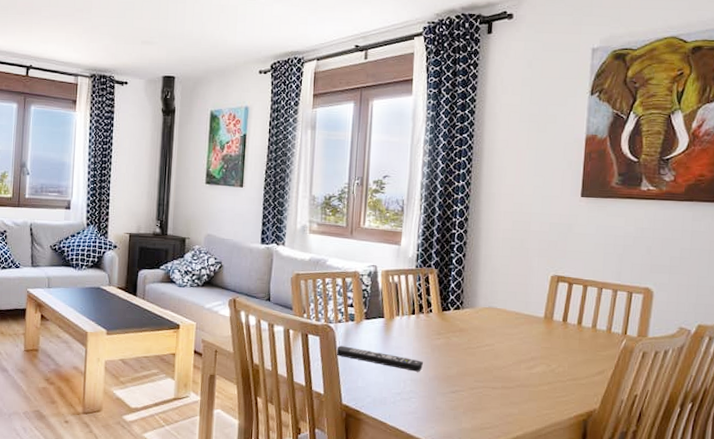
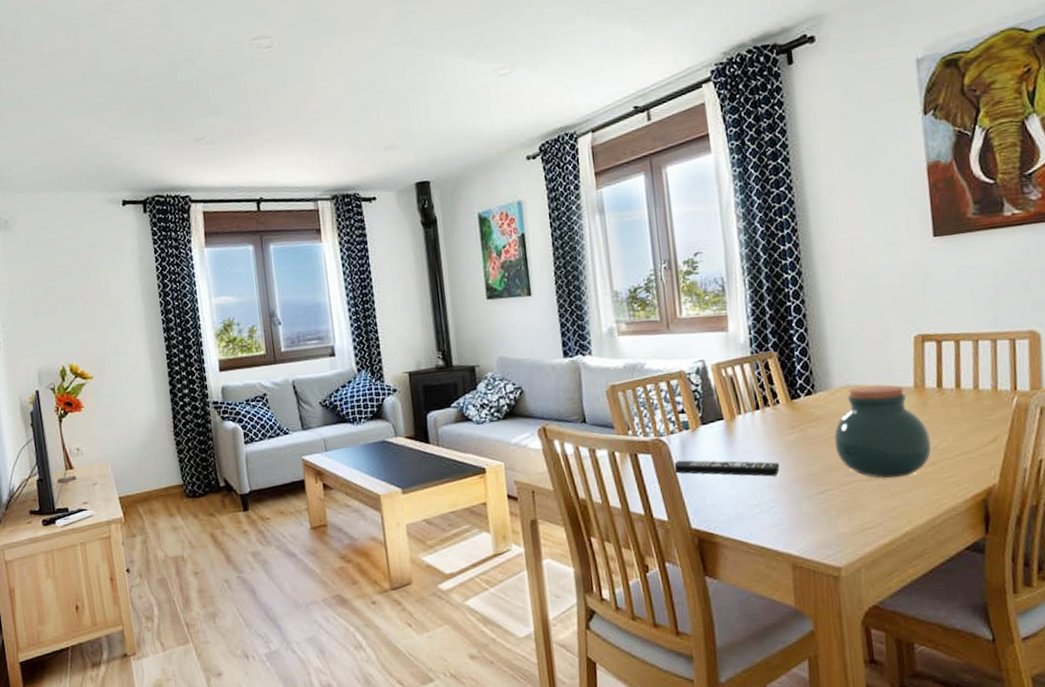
jar: none [471,309,550,391] -> present [834,385,931,478]

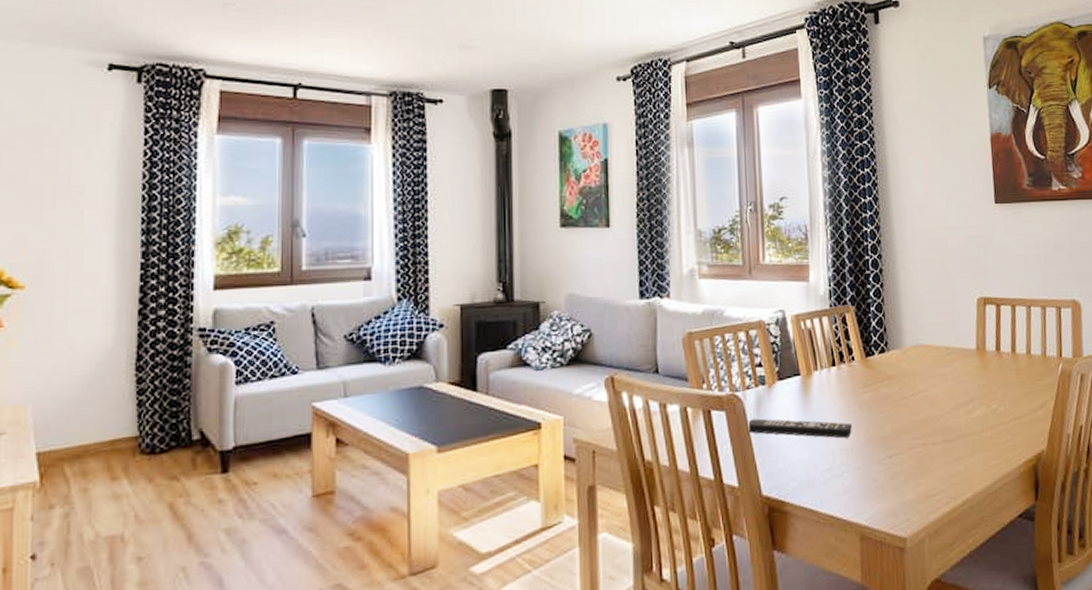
jar: present [834,385,931,478] -> none [904,345,990,442]

